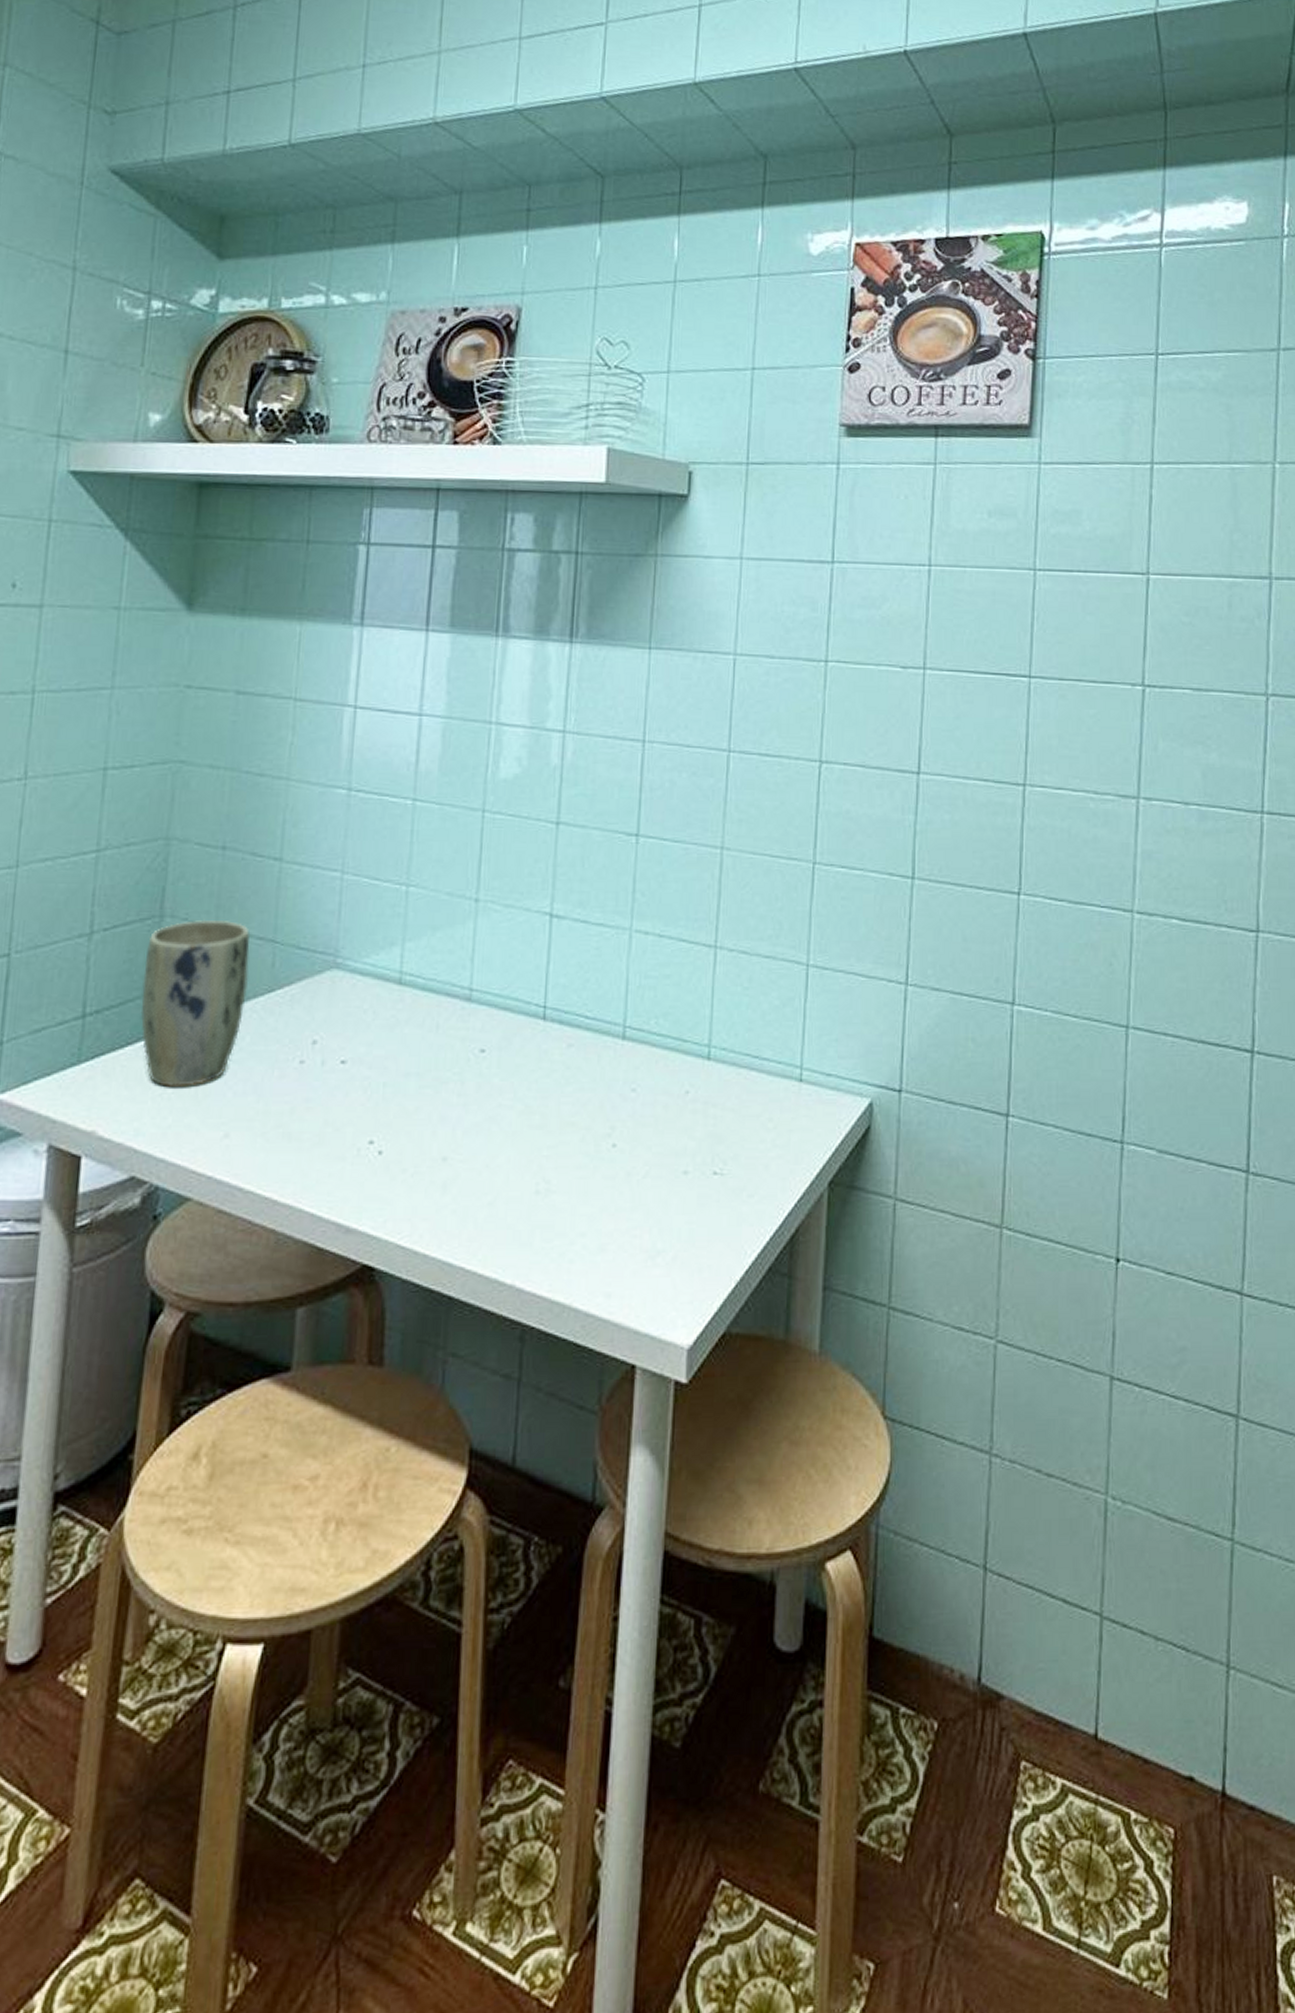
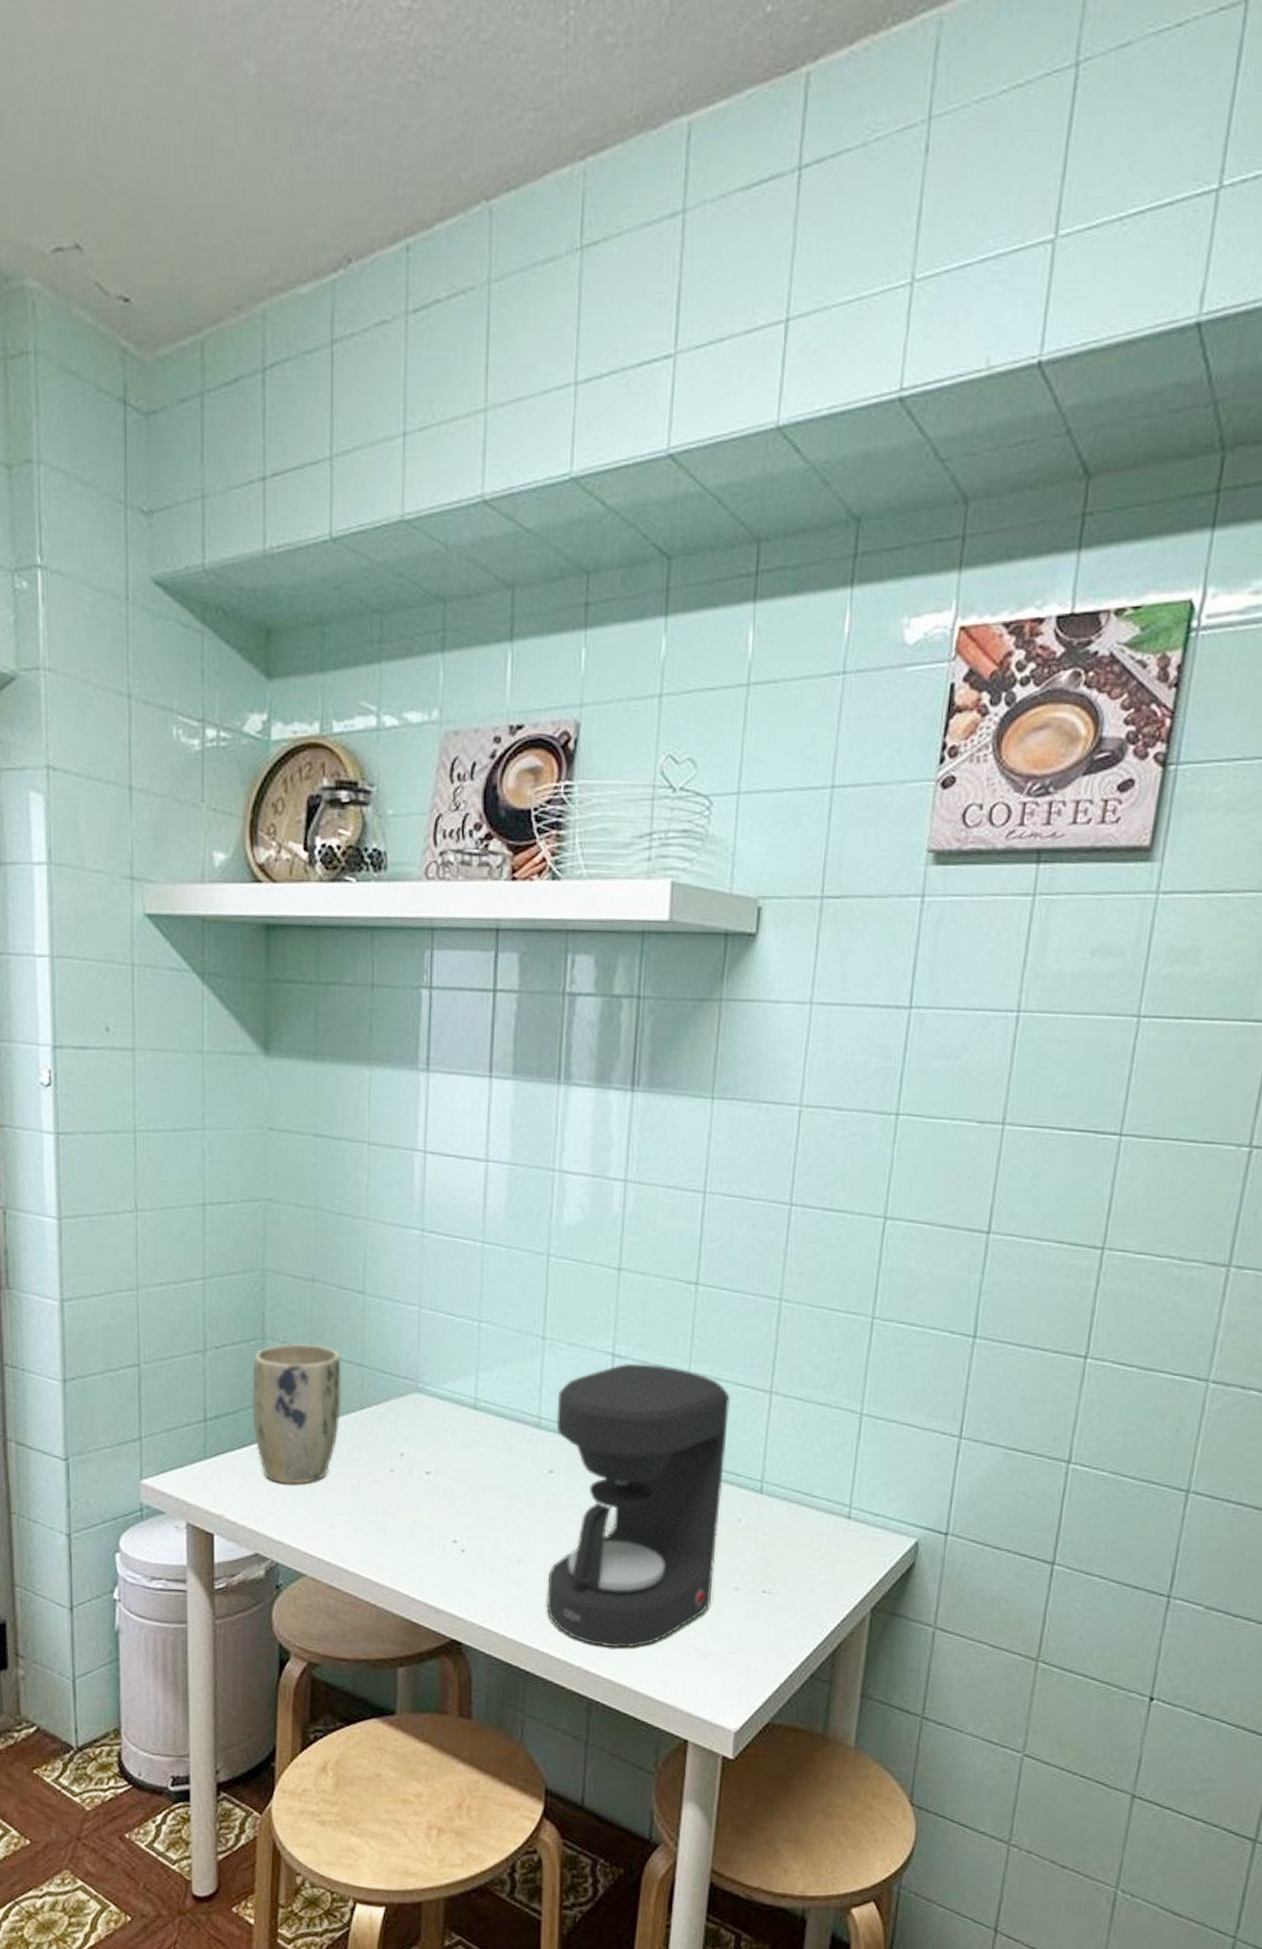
coffee maker: none [475,923,675,1256] -> present [546,1363,731,1648]

